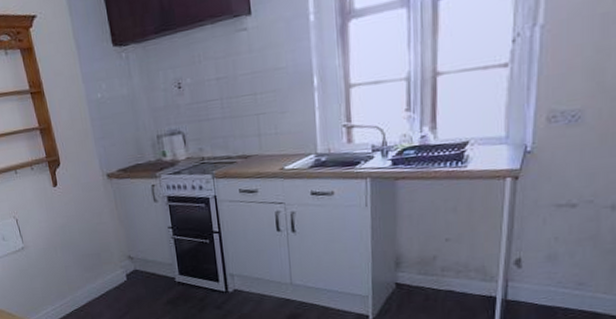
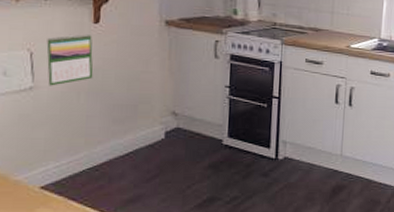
calendar: none [24,196,63,245] -> present [46,33,94,86]

